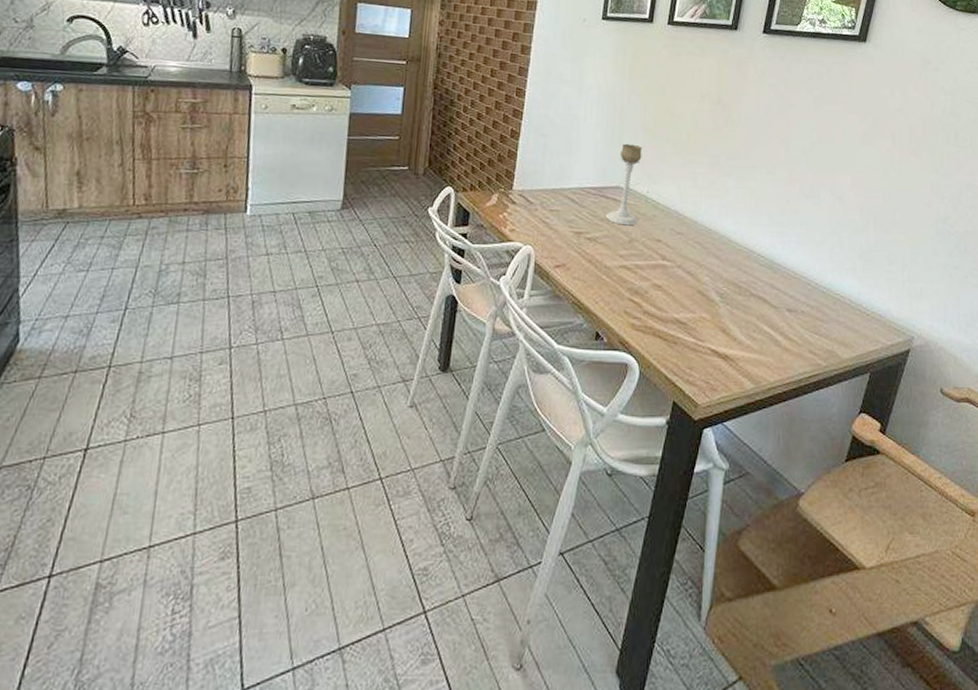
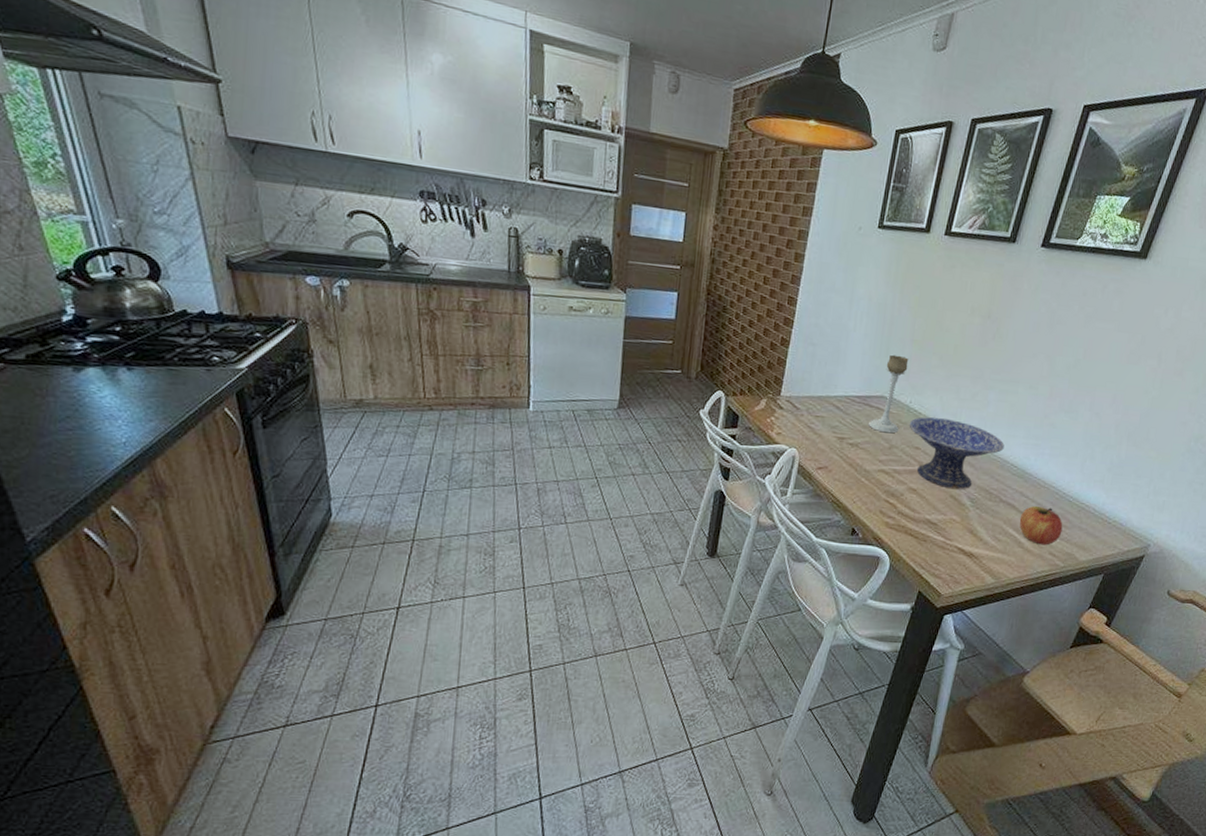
decorative bowl: none [648,207,749,284] -> present [909,417,1004,490]
apple: none [773,298,820,343] -> present [1019,505,1063,545]

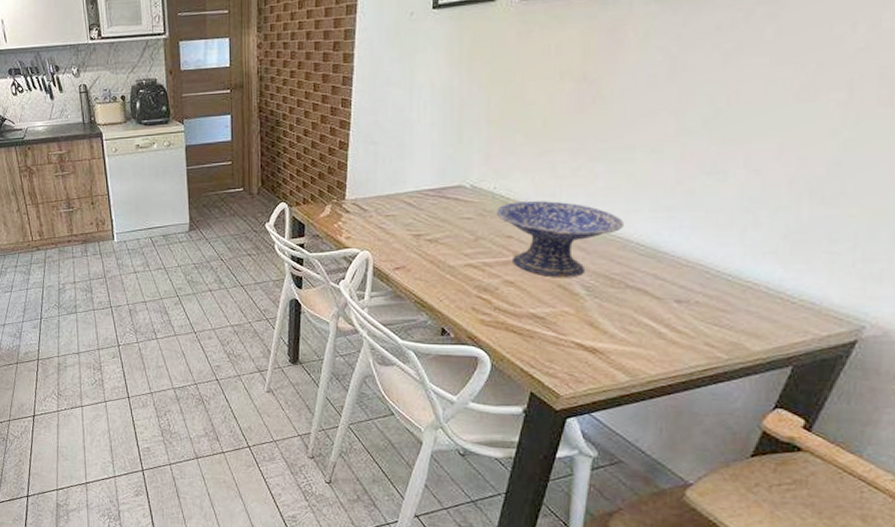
candle holder: present [868,354,909,434] -> none [446,139,487,225]
apple: present [1019,505,1063,545] -> none [656,288,721,335]

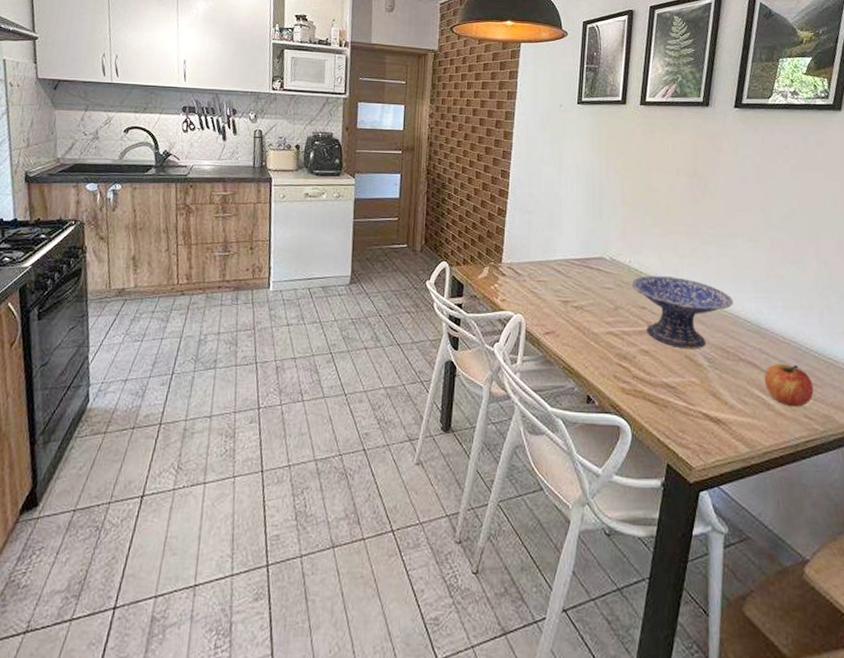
apple: none [656,288,721,335] -> present [764,363,814,407]

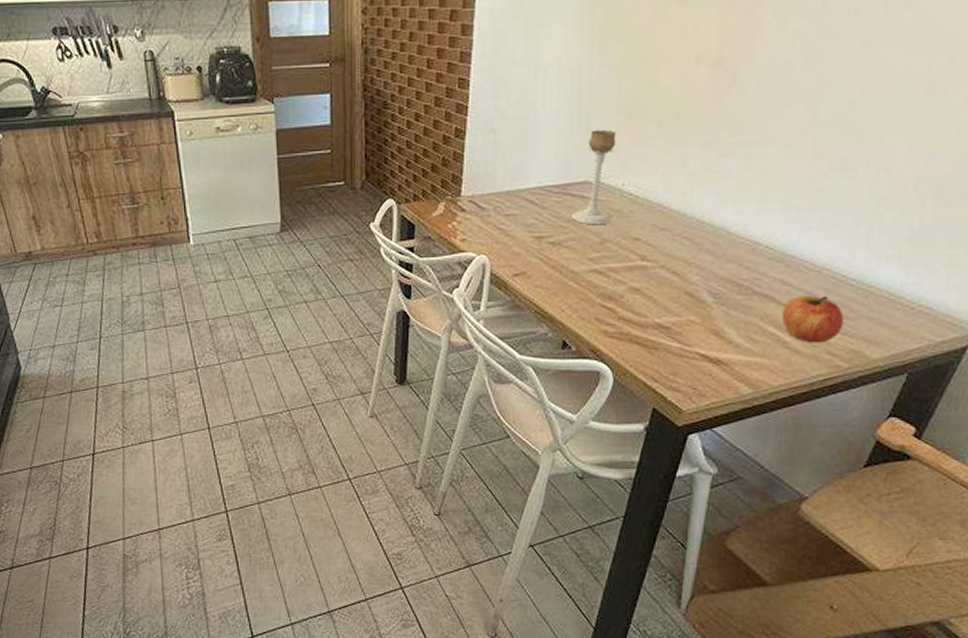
candle holder: none [590,217,623,294] -> present [571,129,617,225]
decorative bowl: present [631,276,733,350] -> none [623,200,754,284]

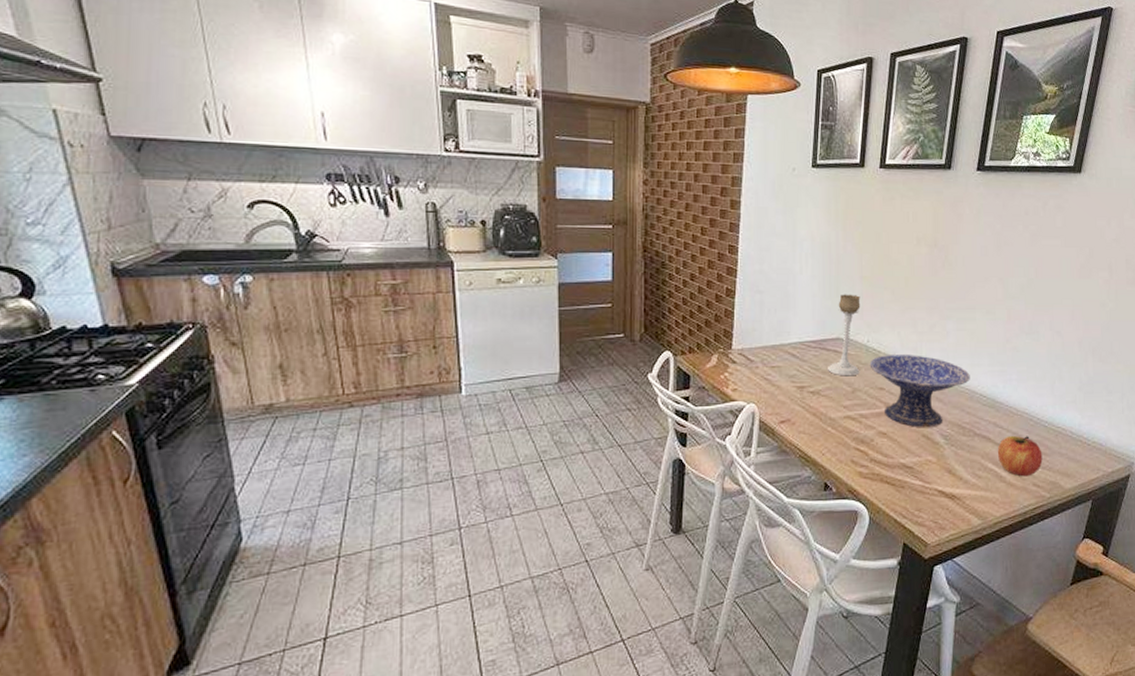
decorative bowl: none [623,200,754,284] -> present [869,355,970,428]

